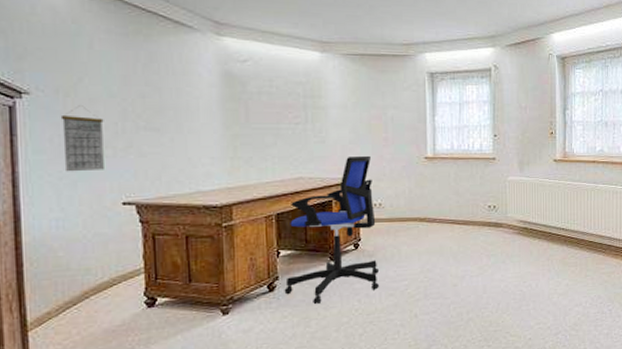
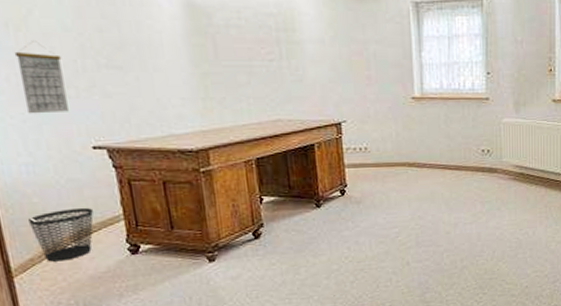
wastebasket: none [52,261,115,315] -> present [29,207,94,262]
office chair: present [284,155,379,305] -> none [270,95,368,252]

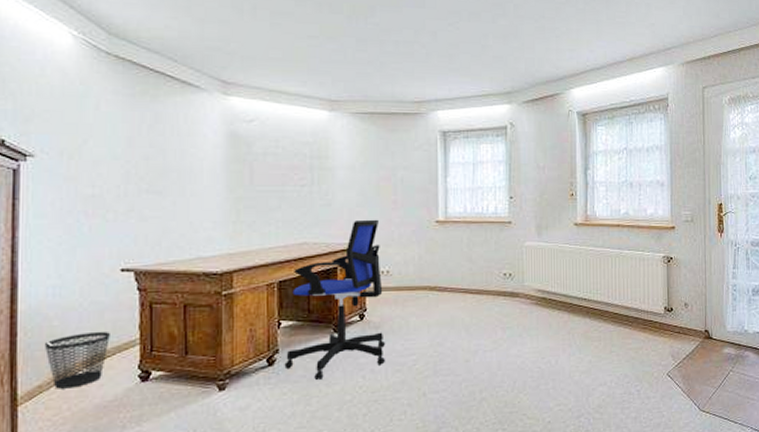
calendar: present [14,41,69,114] -> none [63,168,106,237]
office chair: none [270,95,368,252] -> present [284,219,385,381]

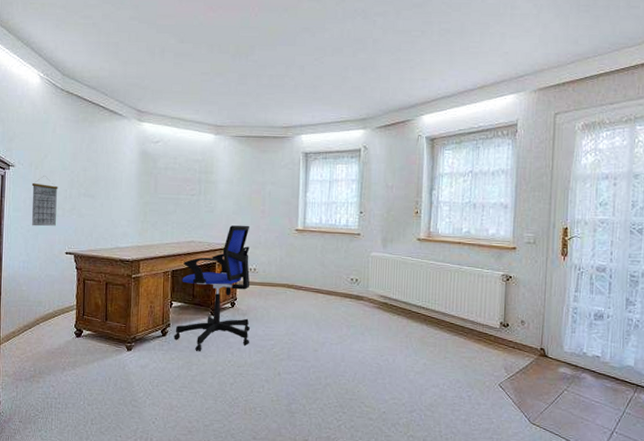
wastebasket: present [45,331,110,389] -> none [17,296,57,336]
calendar: none [63,168,106,237] -> present [31,176,58,227]

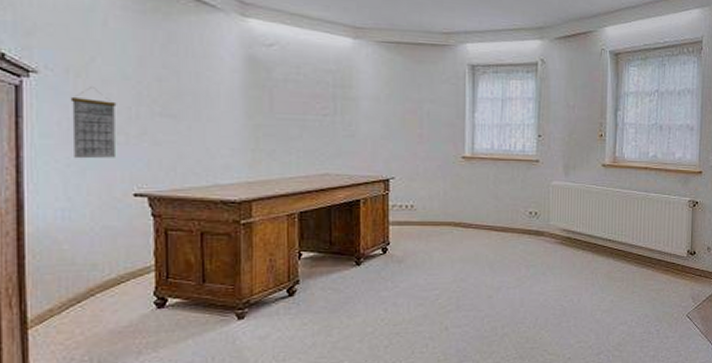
office chair: present [174,225,250,352] -> none [305,152,408,313]

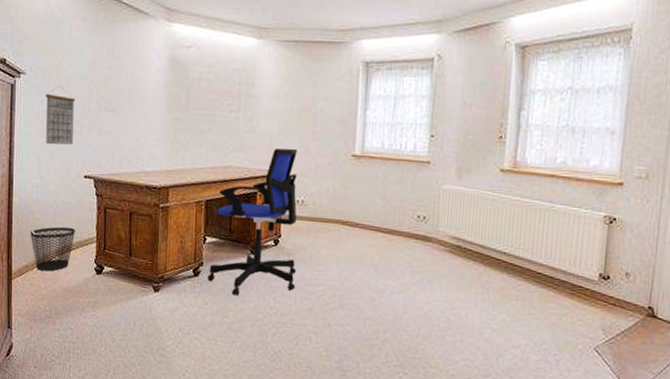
wastebasket: none [55,256,123,313] -> present [31,226,75,272]
office chair: none [305,152,408,313] -> present [207,148,297,297]

